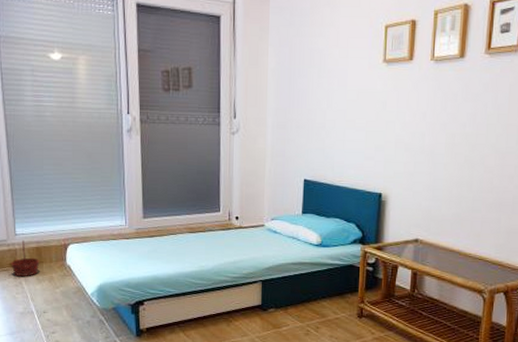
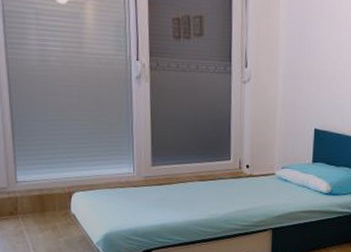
basket: present [11,241,40,276] -> none [11,188,43,225]

